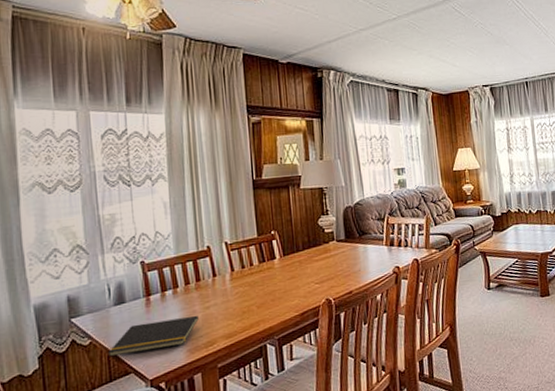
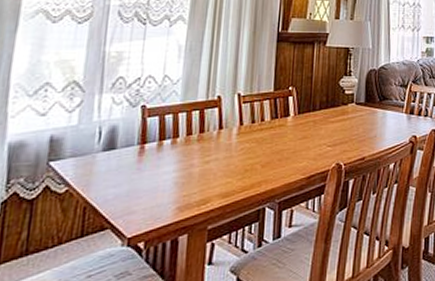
notepad: present [108,315,199,357] -> none [85,169,196,209]

